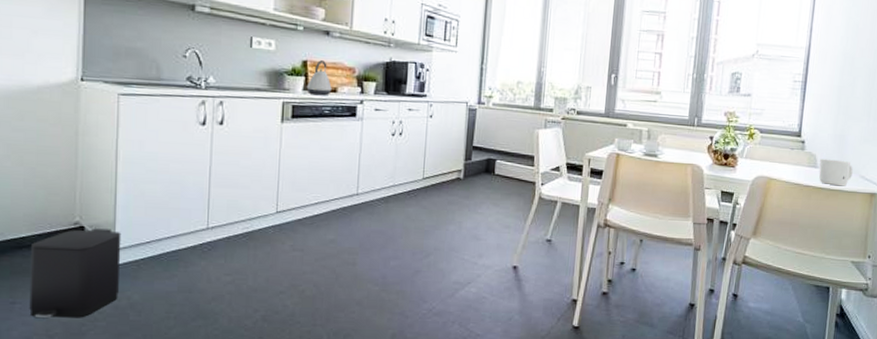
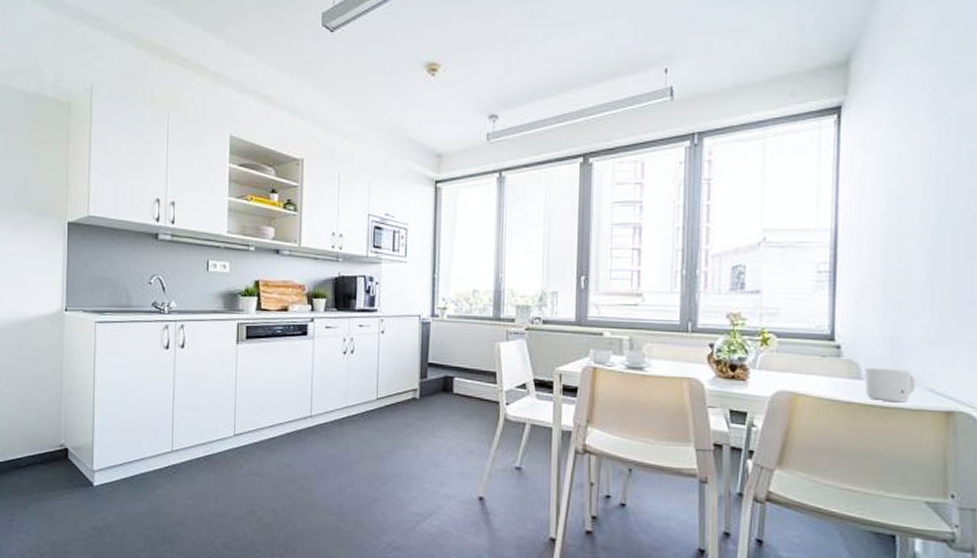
pedal bin: present [29,228,122,319] -> none [24,450,99,537]
kettle: present [306,60,332,96] -> none [259,279,283,315]

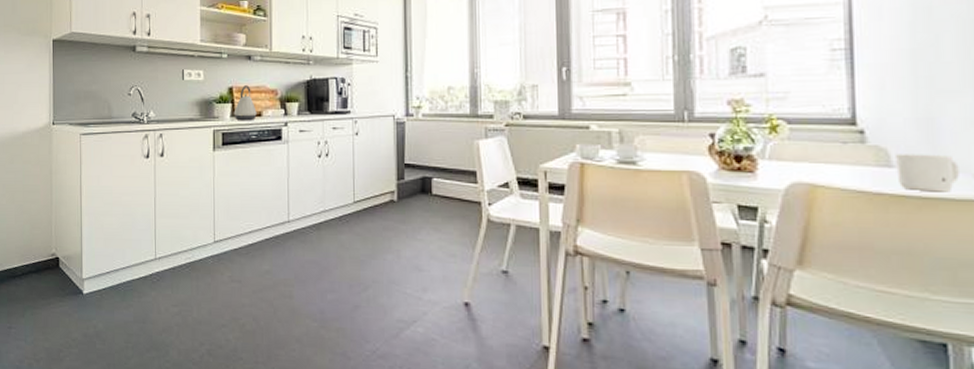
kettle: none [259,279,283,315] -> present [233,85,257,121]

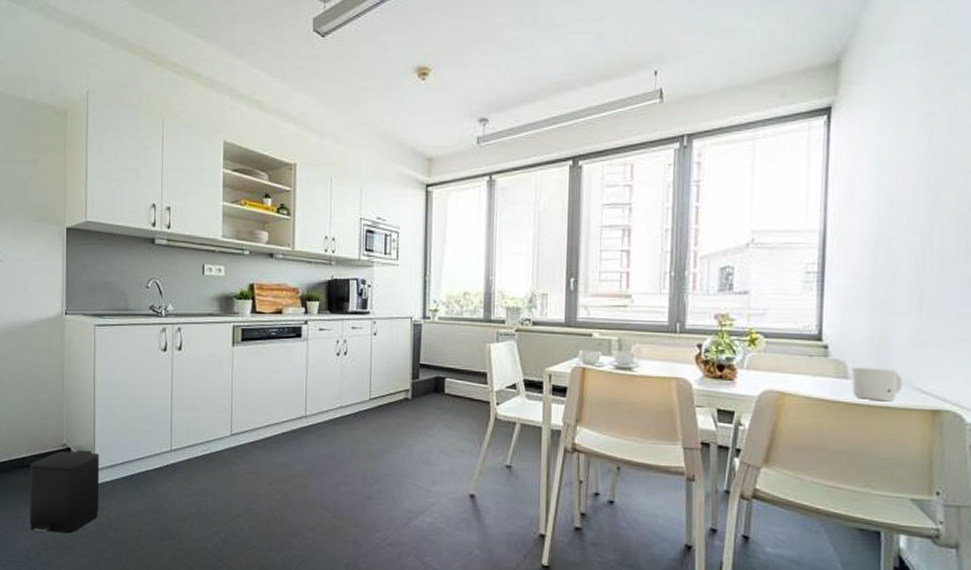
pedal bin: none [21,259,87,344] -> present [29,450,100,534]
kettle: present [233,85,257,121] -> none [254,283,277,318]

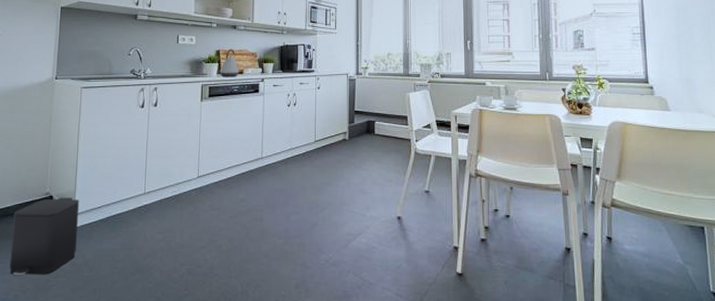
kettle: none [254,283,277,318] -> present [220,49,239,77]
mug: present [851,367,902,402] -> none [671,102,706,127]

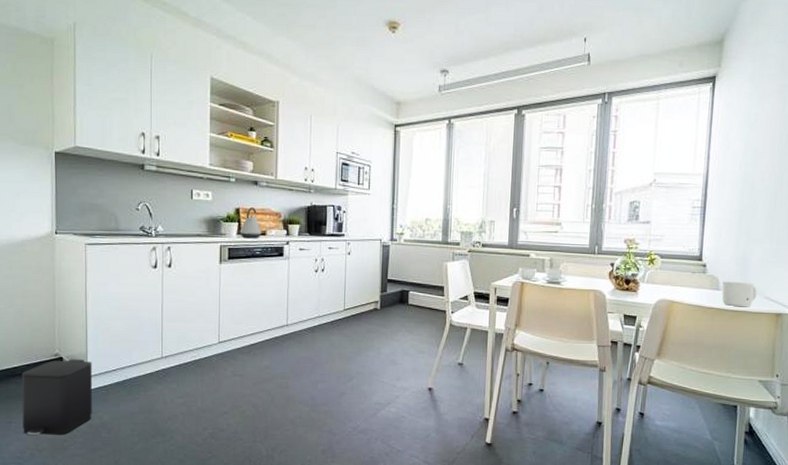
mug: none [671,102,706,127] -> present [721,281,757,308]

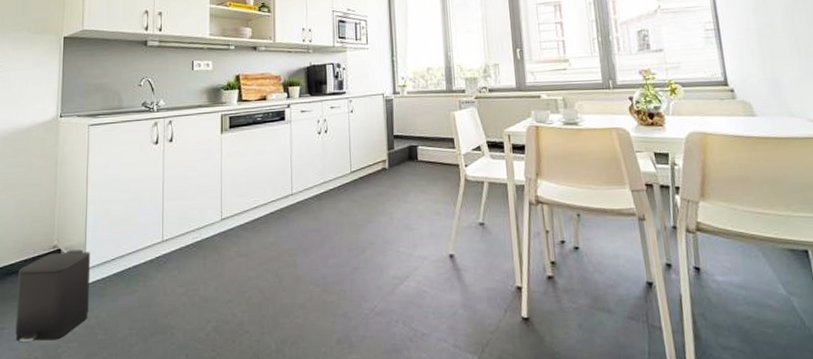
kettle: present [240,207,261,239] -> none [240,73,262,105]
mug: present [721,281,757,308] -> none [756,104,799,134]

